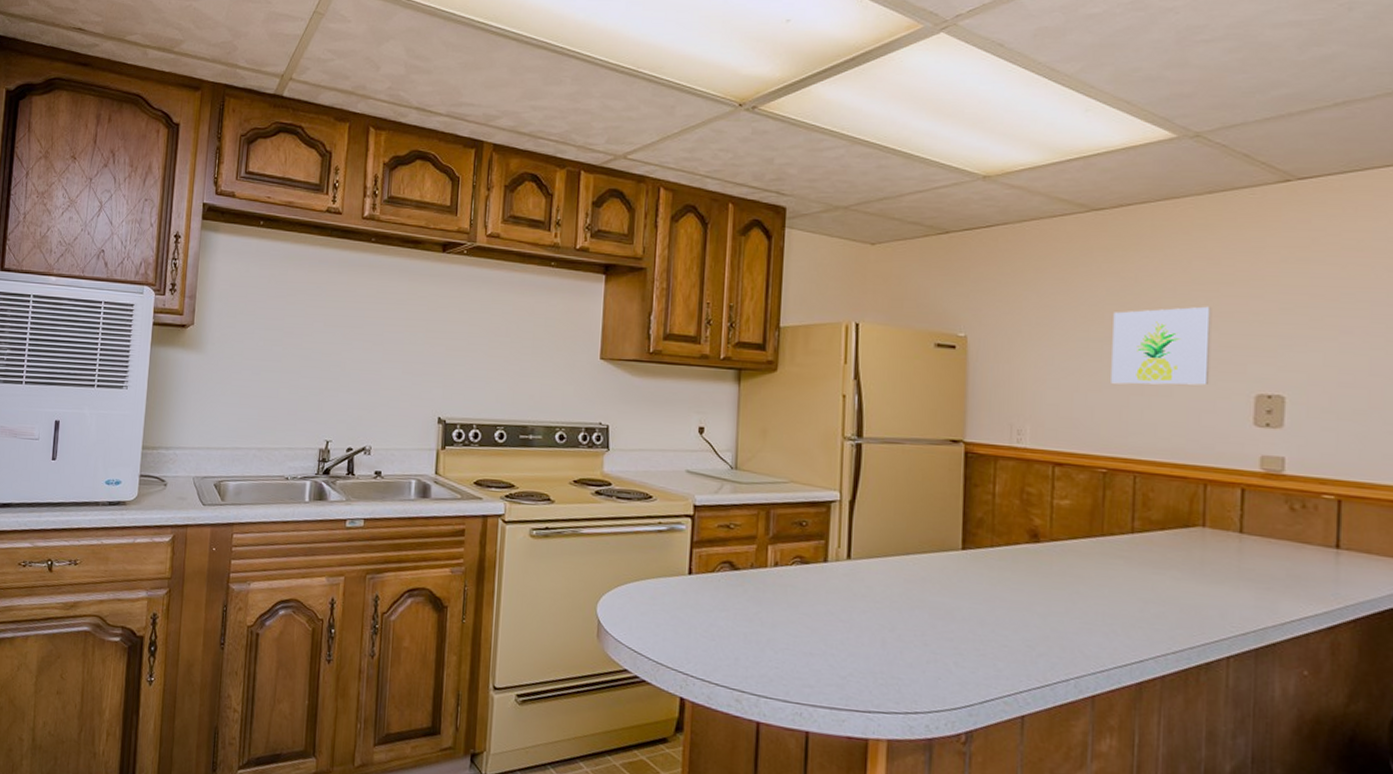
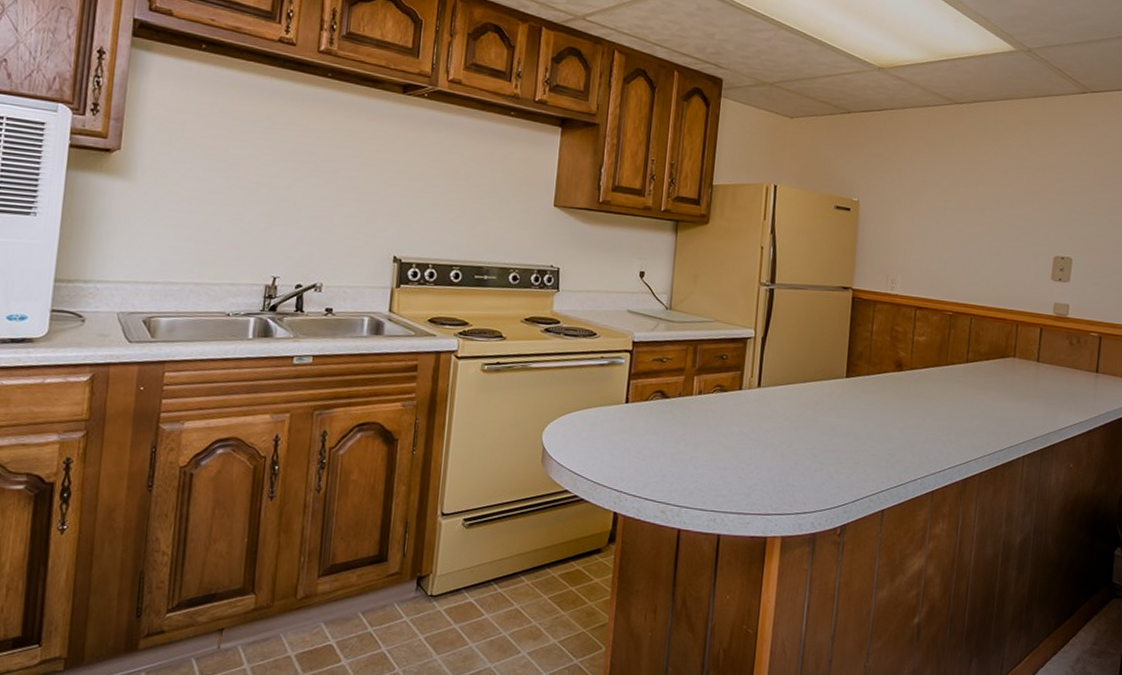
wall art: present [1111,306,1212,386] -> none [959,186,1031,248]

